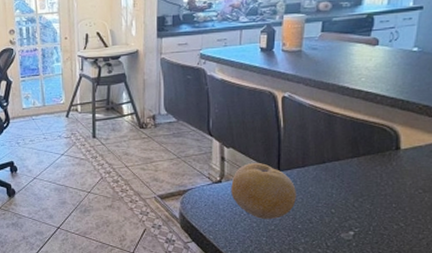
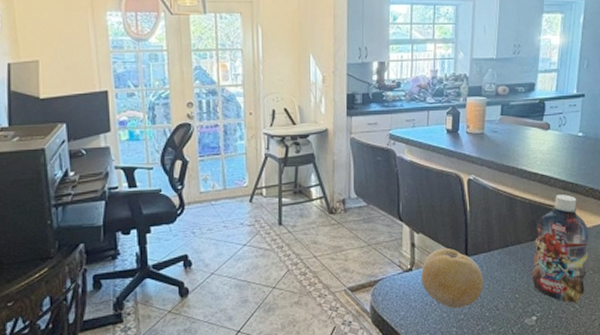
bottle: none [350,112,421,221] -> present [532,194,590,303]

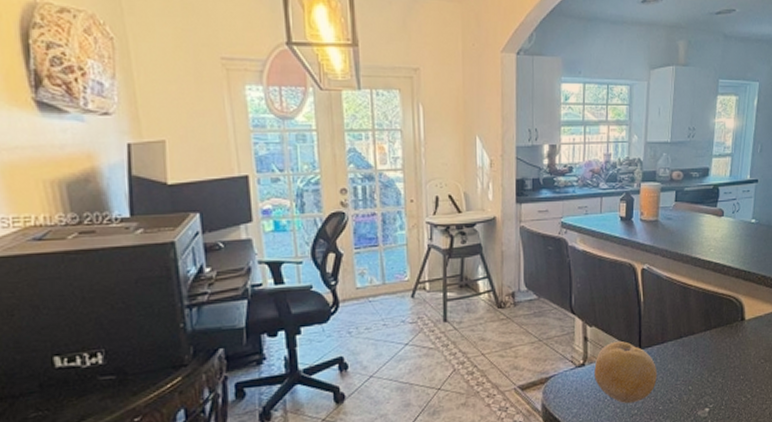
bottle: present [532,194,590,303] -> none [705,283,762,393]

